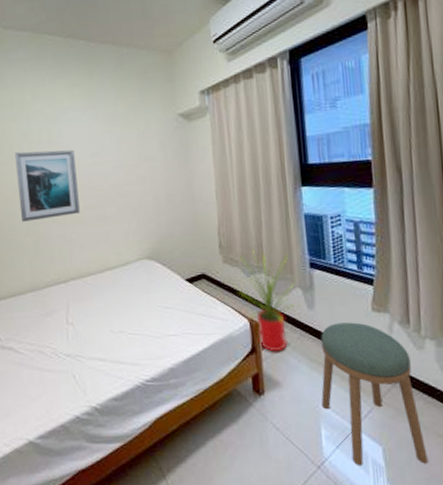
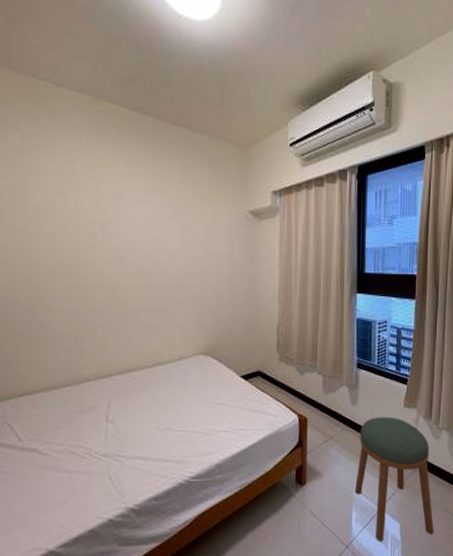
wall art: present [14,149,80,222] -> none [57,229,132,308]
house plant: present [230,250,300,352] -> none [284,350,347,445]

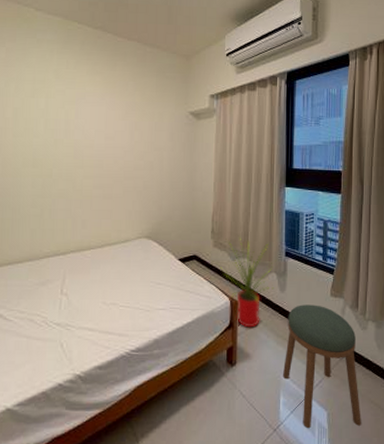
house plant: none [284,350,347,445] -> present [218,238,276,328]

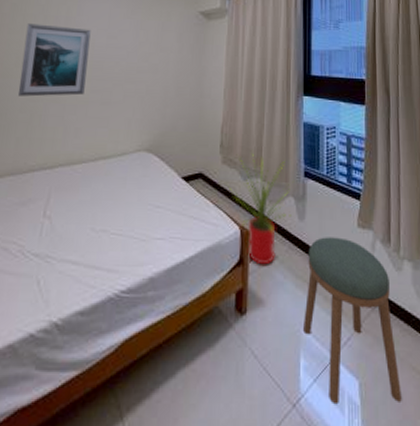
wall art: none [28,127,89,193] -> present [17,23,91,97]

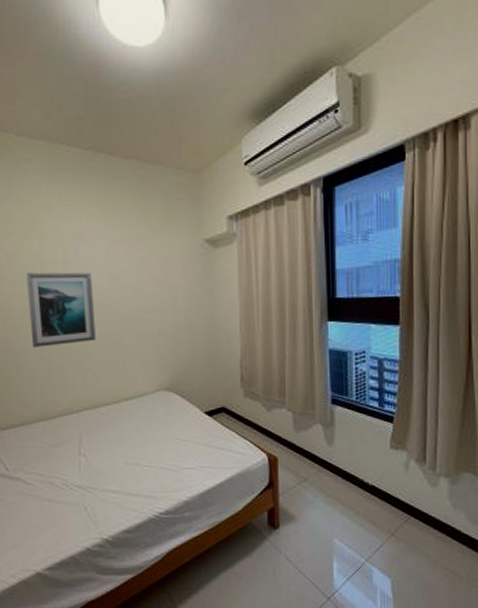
house plant: present [226,153,293,265] -> none [250,385,320,487]
stool: present [302,237,402,403] -> none [334,459,434,596]

